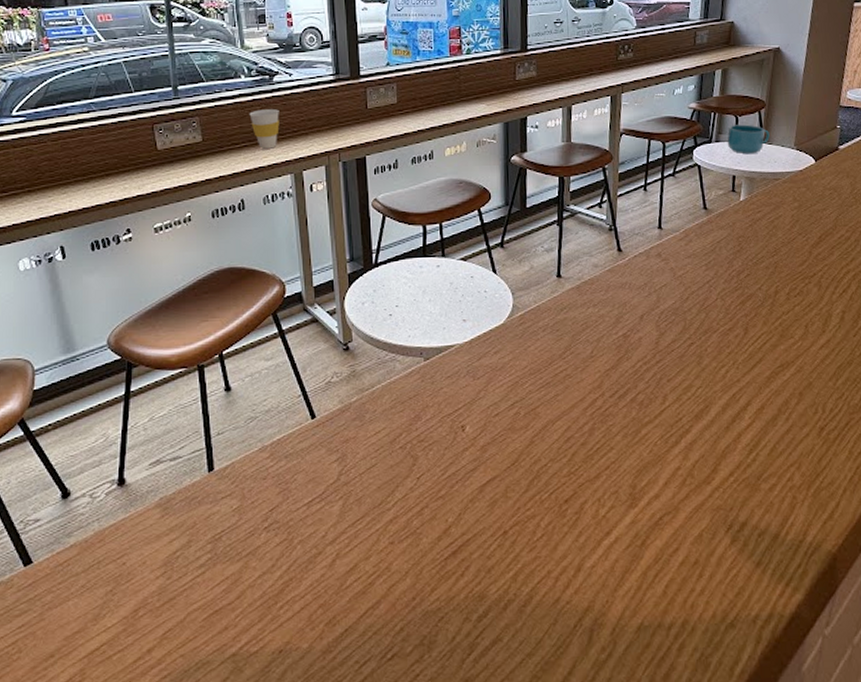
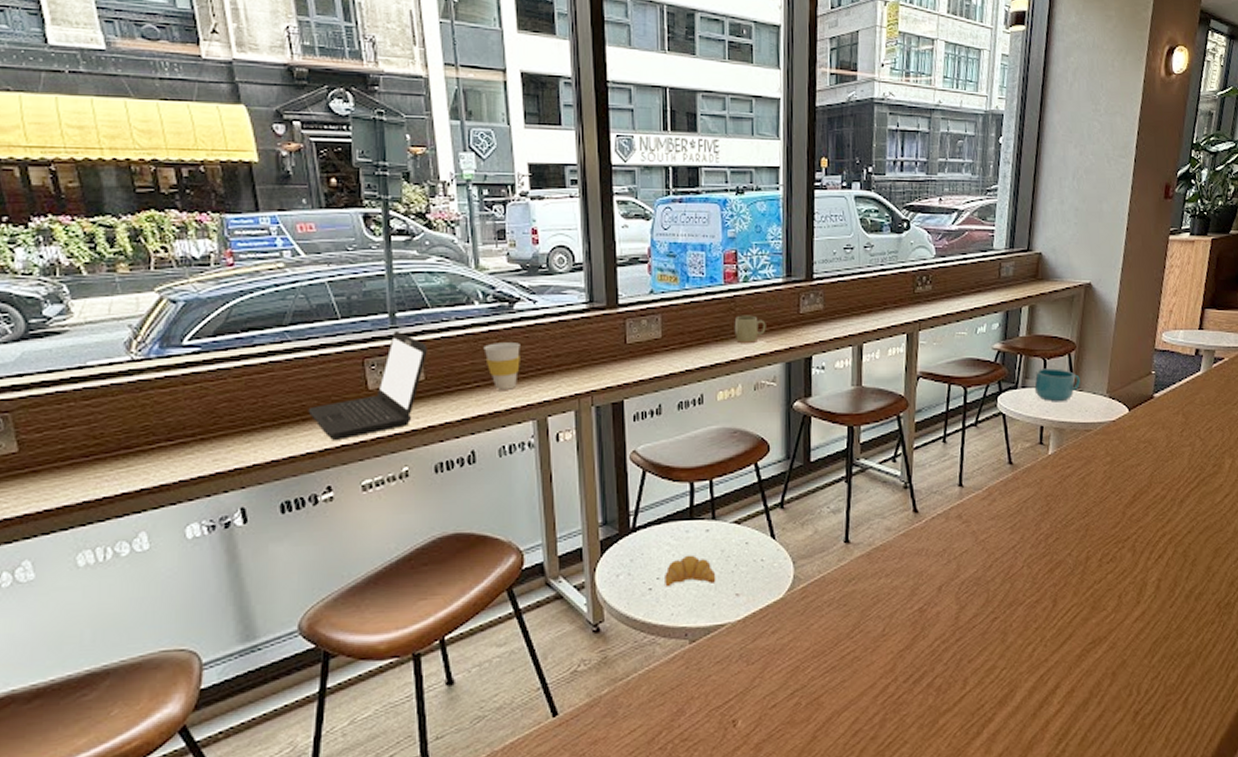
laptop: none [110,100,204,191] -> present [308,330,427,440]
croissant: none [403,286,446,314] -> present [665,555,716,587]
mug: none [459,82,487,106] -> present [734,315,766,343]

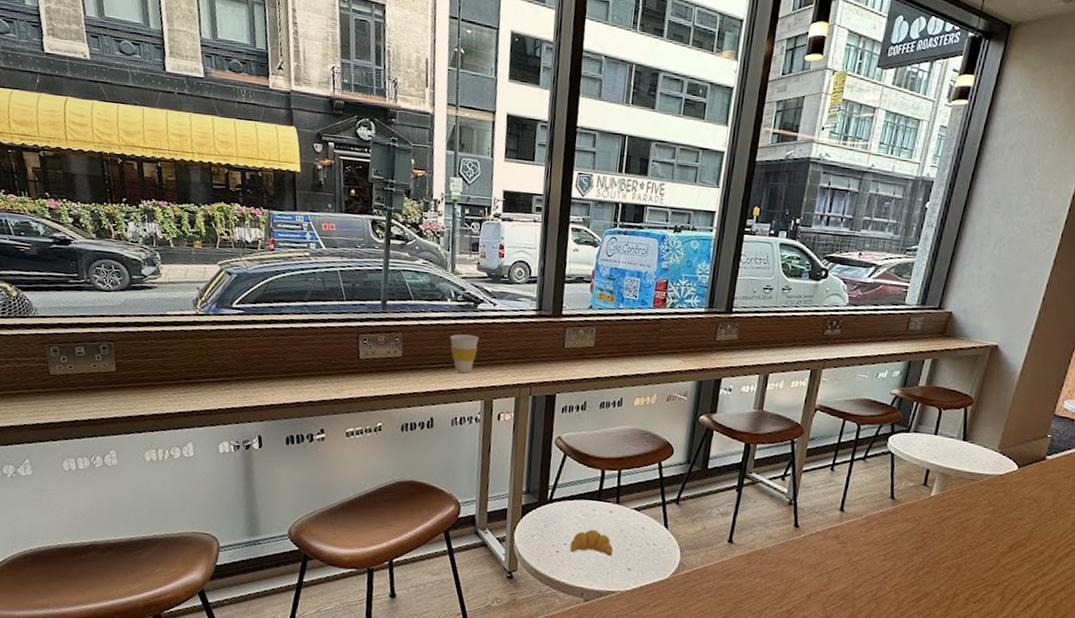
laptop: present [308,330,427,440] -> none [313,314,407,395]
mug: present [734,315,766,343] -> none [656,335,685,361]
cup: present [1034,368,1080,401] -> none [926,417,973,450]

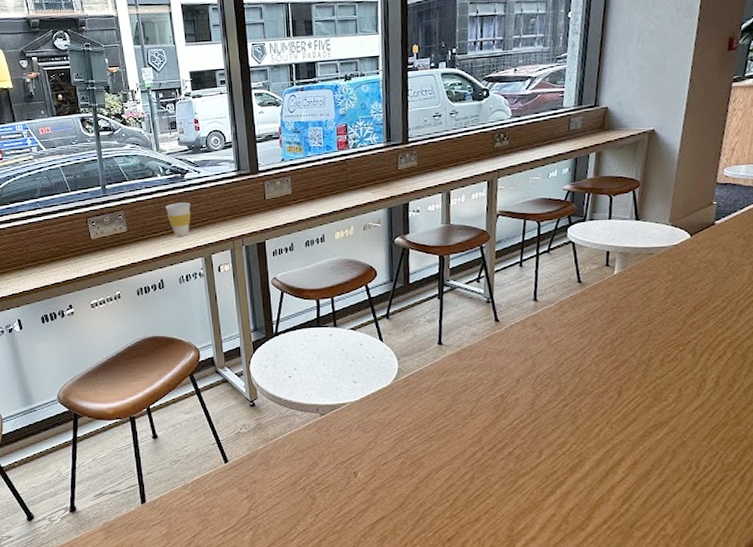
croissant: present [570,529,613,556] -> none [300,352,339,376]

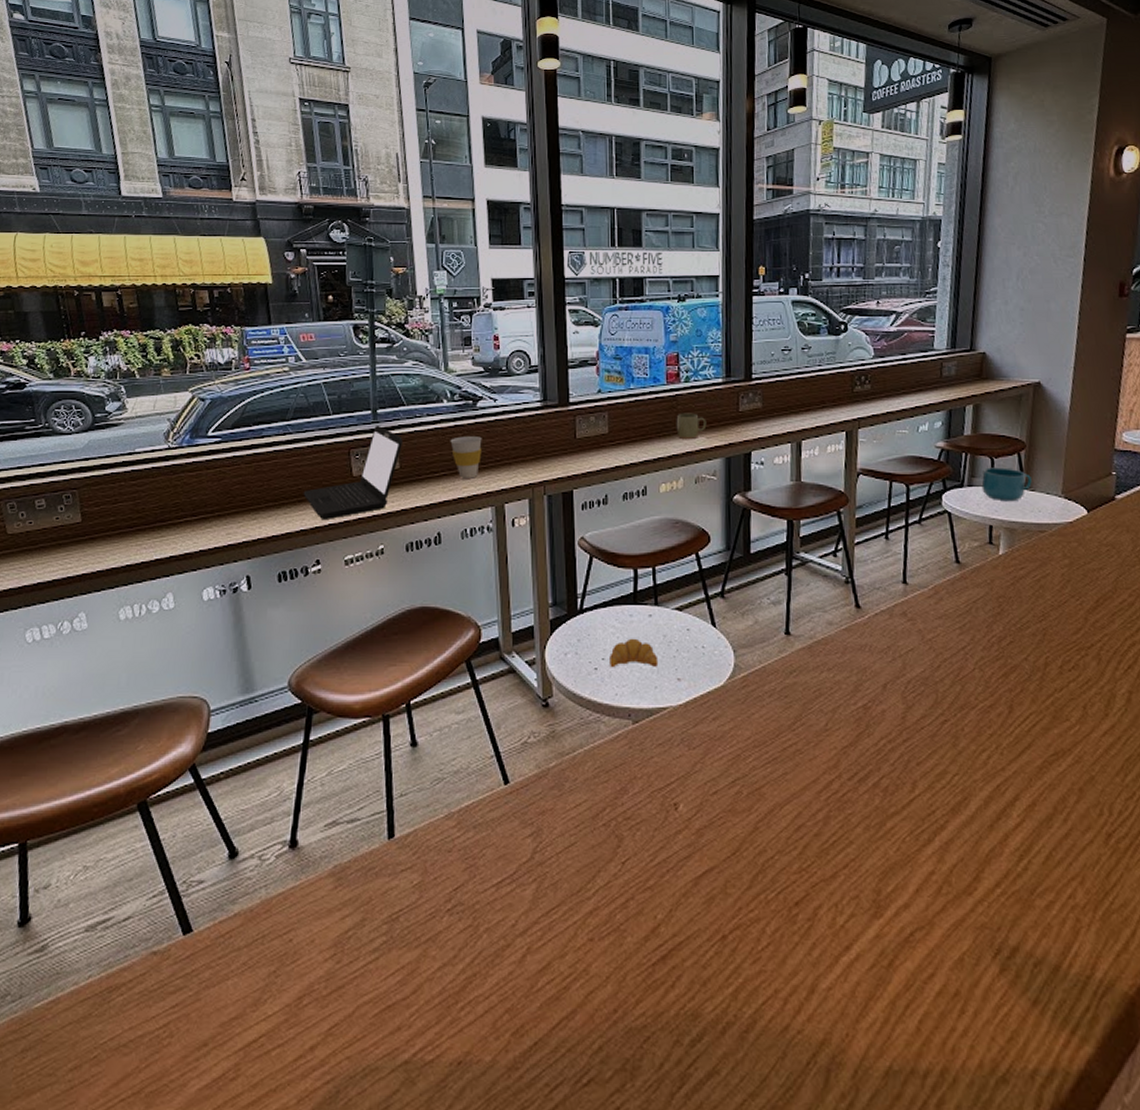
laptop: none [54,197,128,274] -> present [303,425,403,519]
croissant: none [300,352,339,376] -> present [610,638,659,668]
mug: none [346,173,372,195] -> present [676,413,707,439]
cup: none [601,203,644,230] -> present [981,467,1032,500]

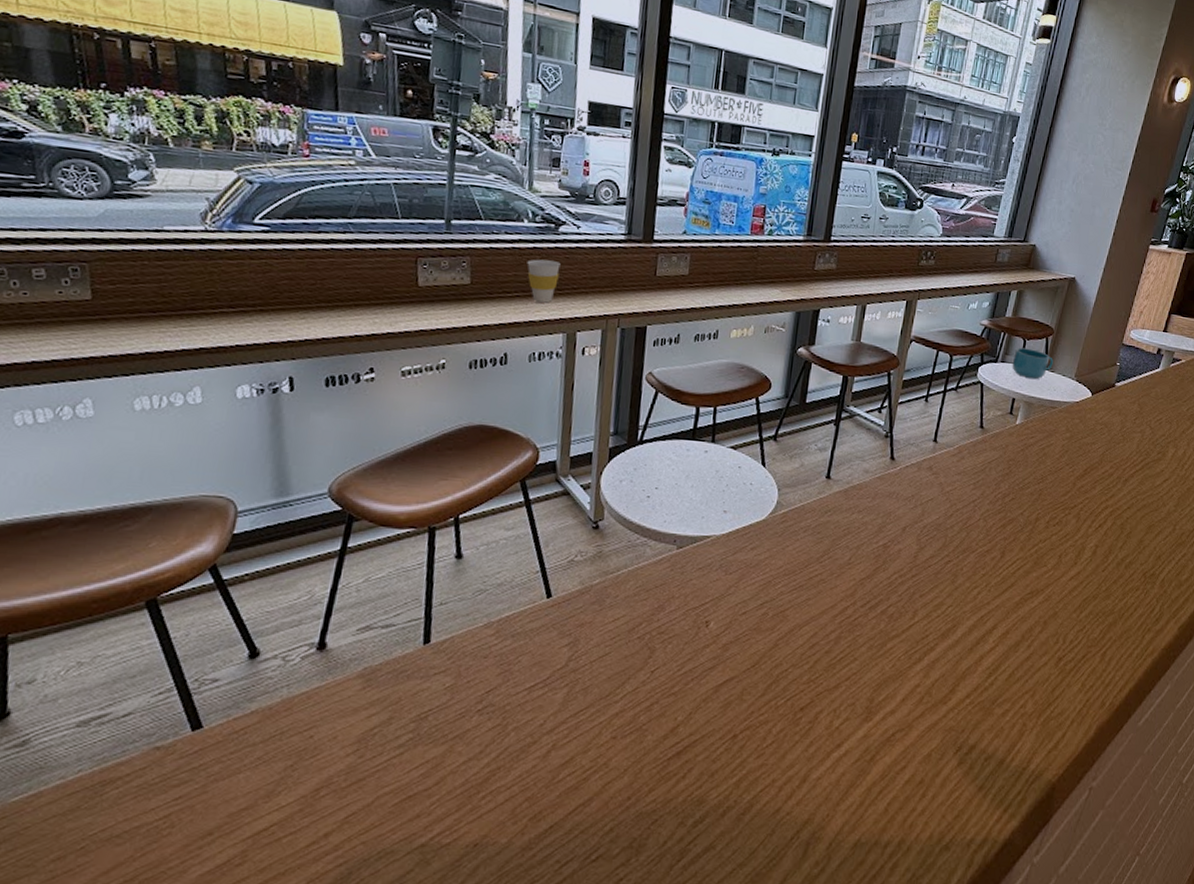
laptop: present [303,425,403,519] -> none [360,235,476,328]
croissant: present [610,638,659,668] -> none [662,471,709,499]
mug: present [676,413,707,439] -> none [754,264,783,291]

